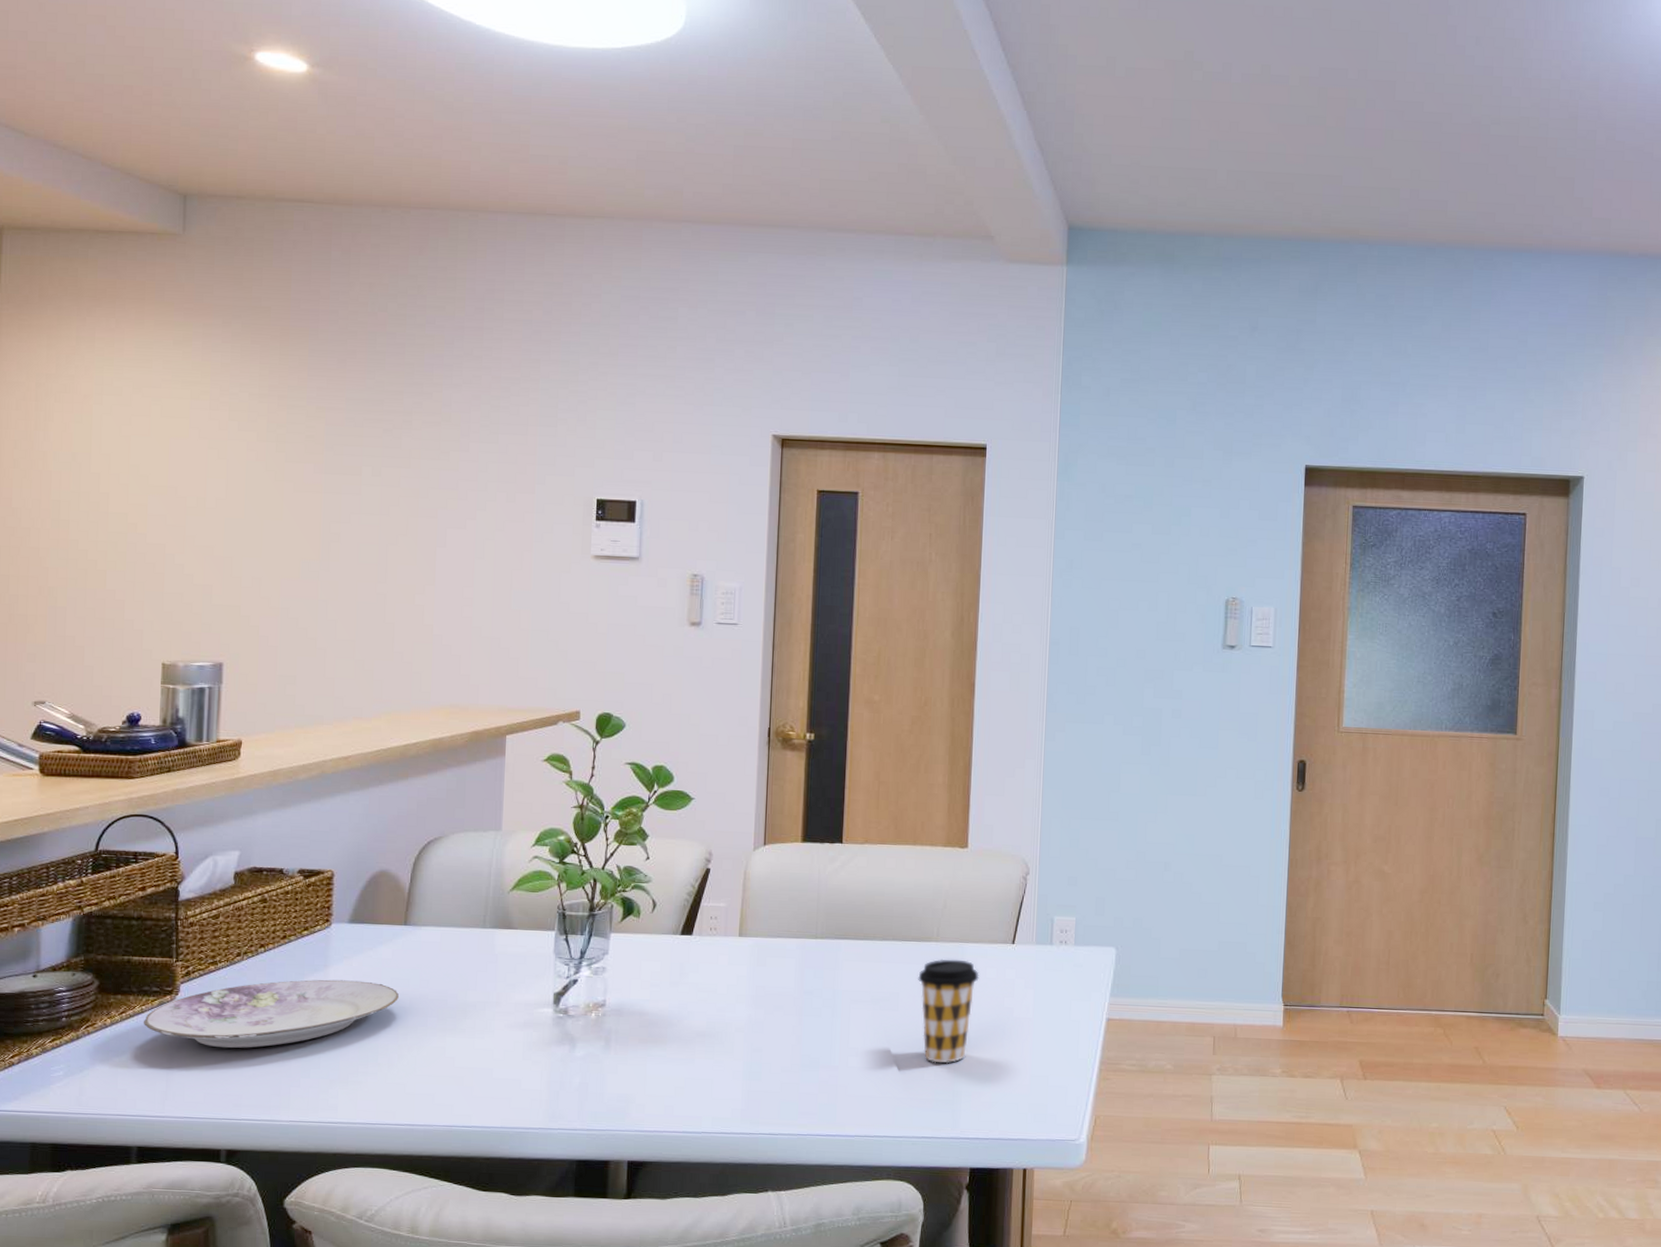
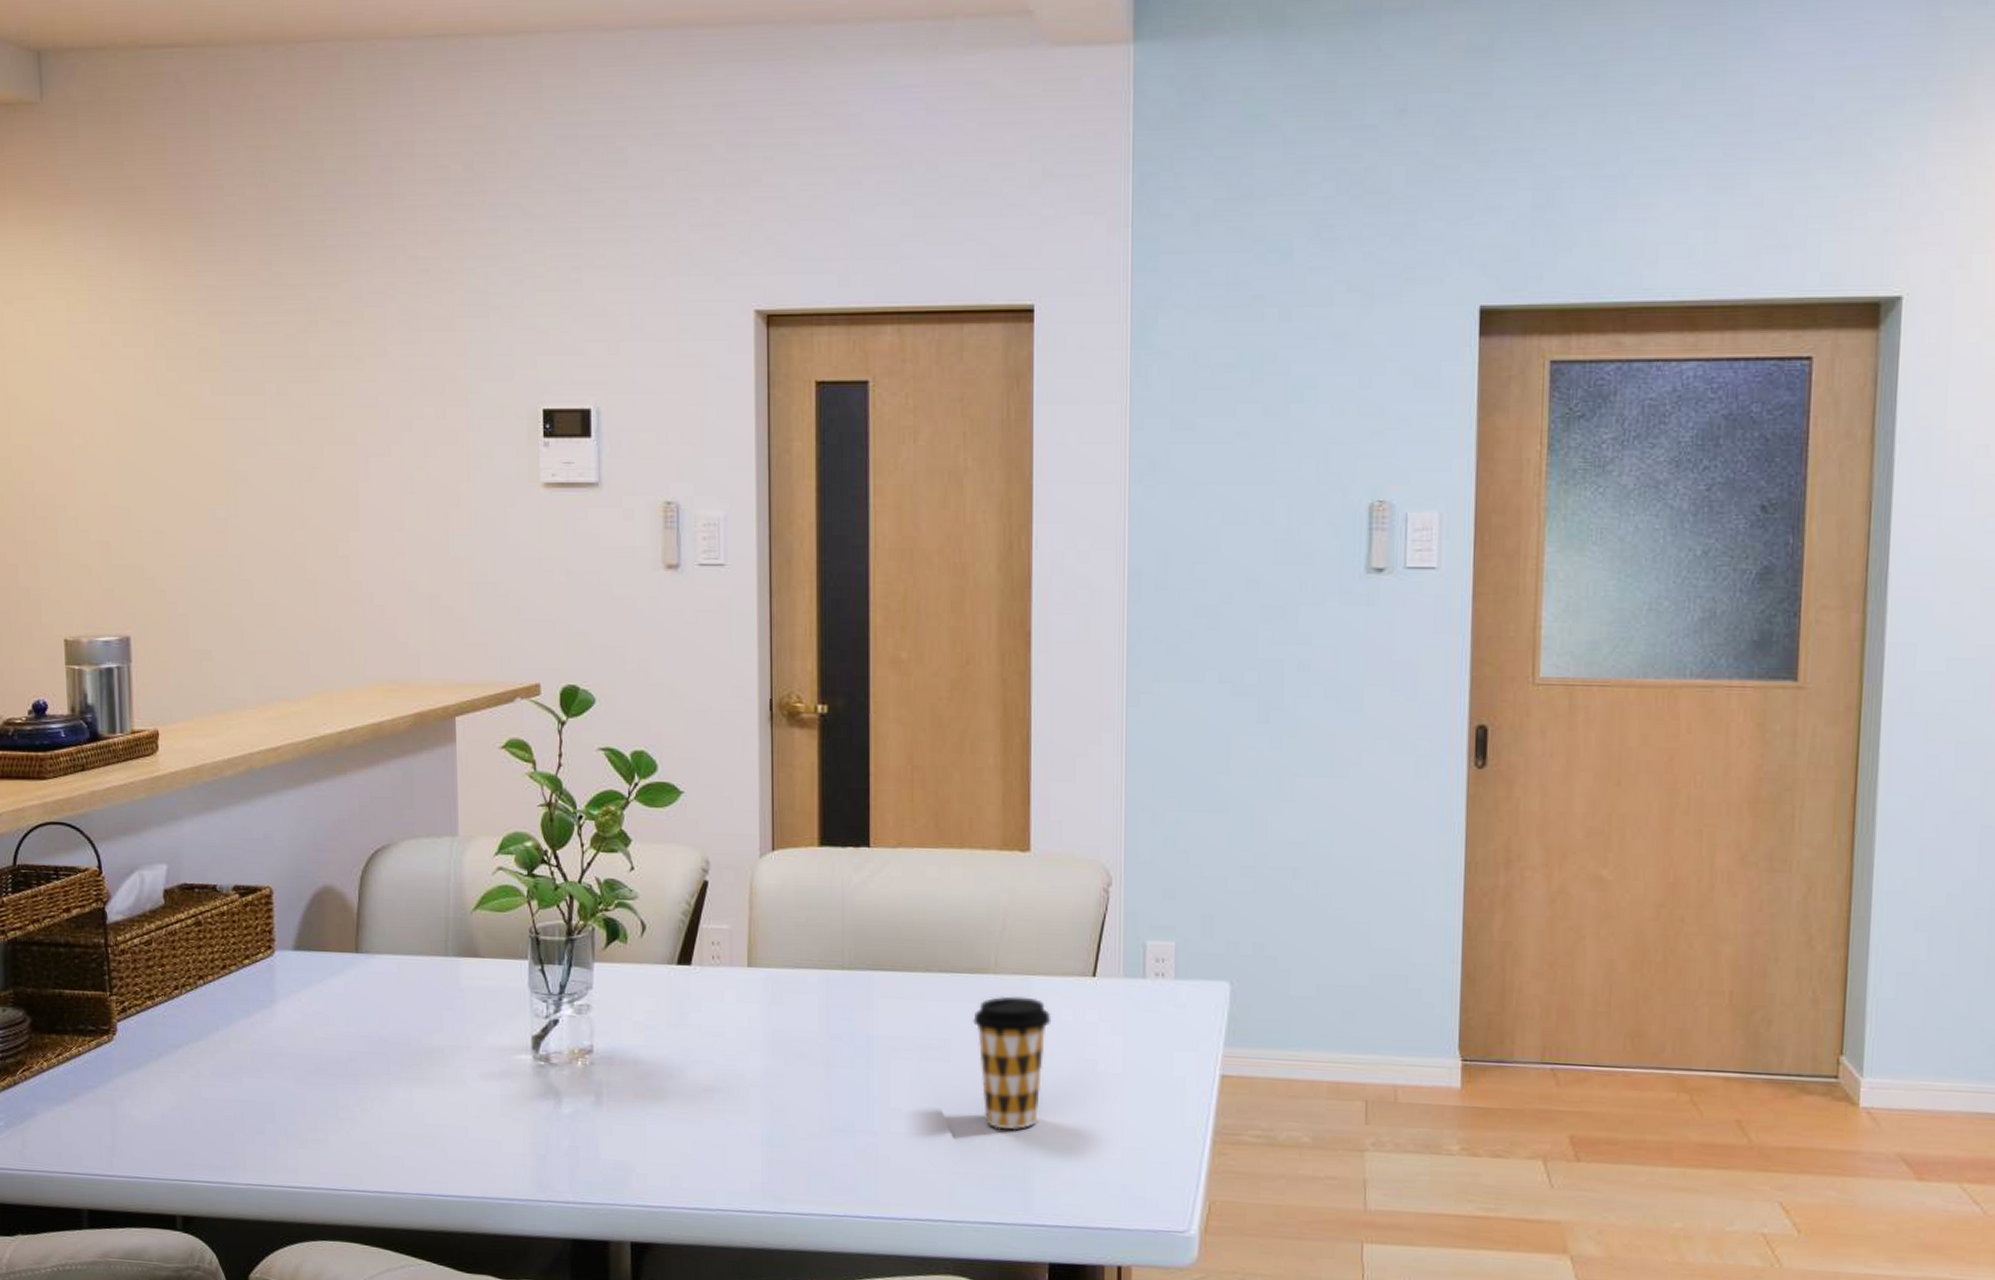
plate: present [143,979,399,1048] -> none [81,1017,356,1098]

